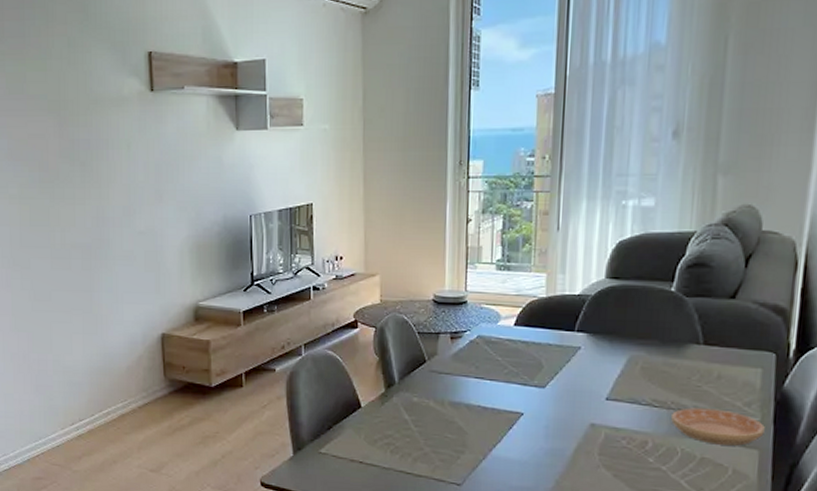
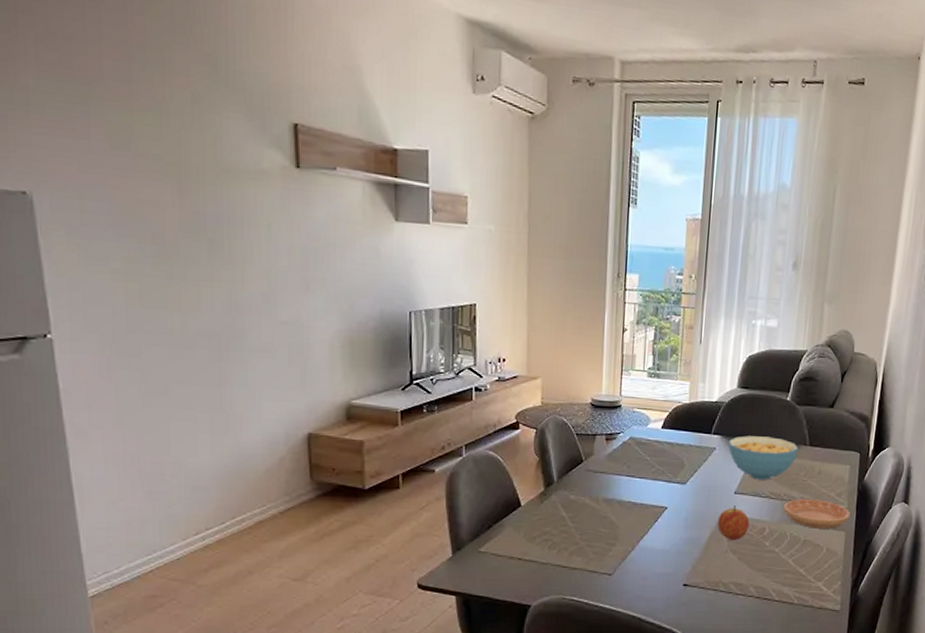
fruit: none [586,414,626,455] -> present [718,506,750,541]
cereal bowl: none [597,333,689,385] -> present [729,436,799,480]

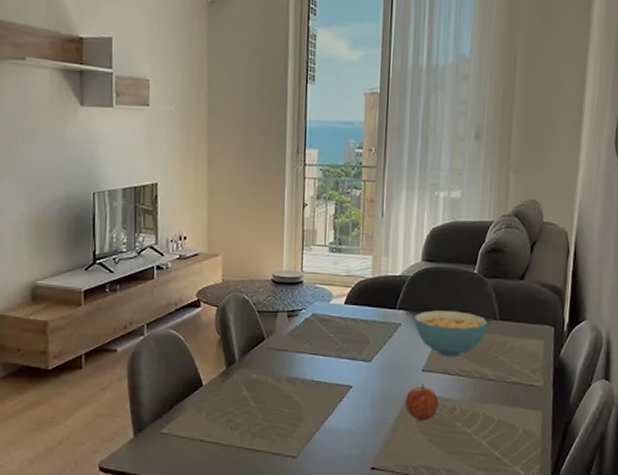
saucer: present [783,499,850,529] -> none [475,376,546,408]

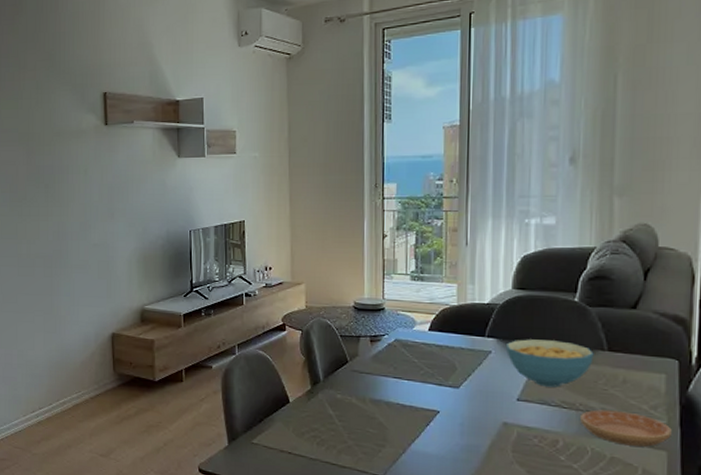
fruit: present [405,384,439,421] -> none [499,413,538,452]
saucer: none [475,376,546,408] -> present [580,409,672,447]

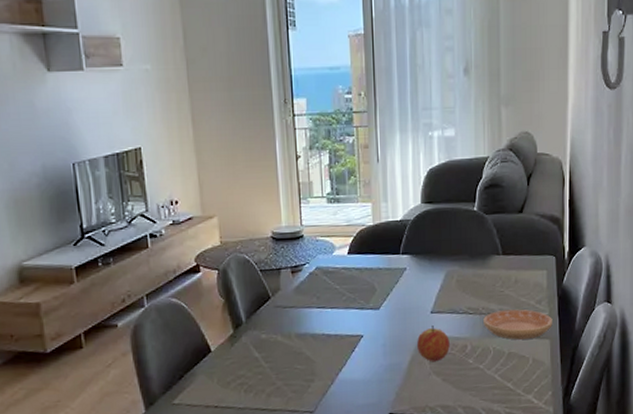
fruit: none [499,413,538,452] -> present [417,326,450,362]
cereal bowl: present [506,339,594,387] -> none [419,250,492,296]

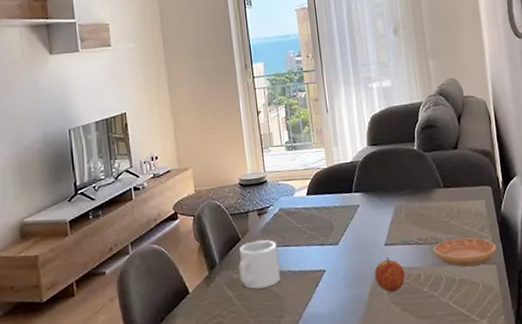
mug: none [267,299,313,352] -> present [238,240,281,289]

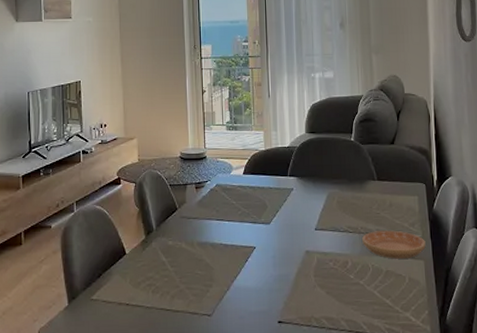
mug: present [238,240,281,289] -> none [174,212,212,258]
fruit: present [375,257,405,293] -> none [303,241,332,276]

